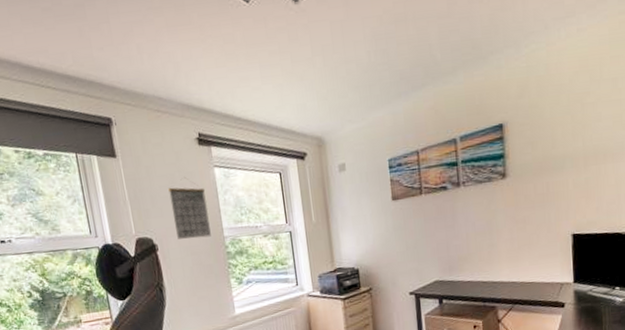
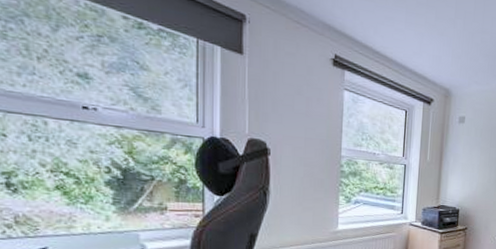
calendar: present [168,177,211,239] -> none [292,92,330,153]

